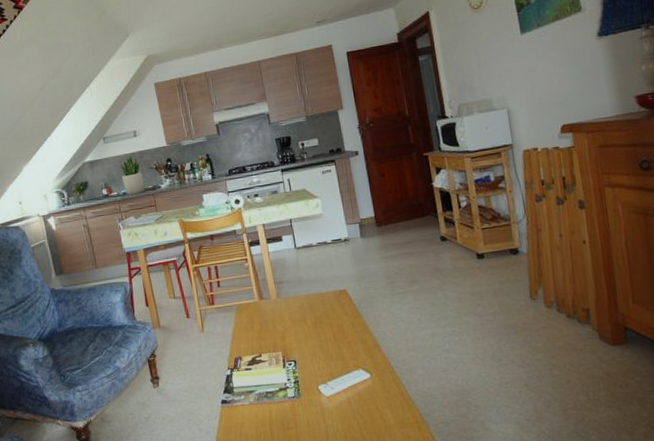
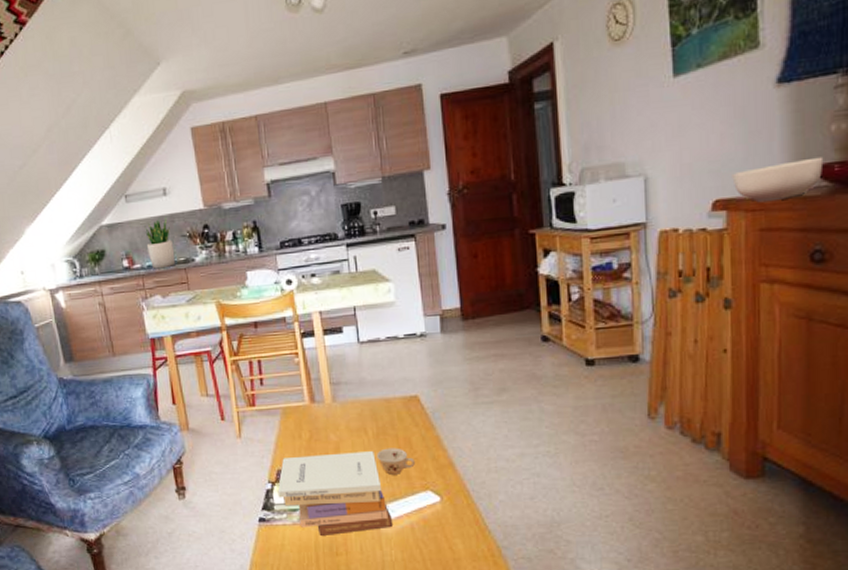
books: none [235,338,333,413] -> present [277,451,392,536]
teacup: none [315,334,348,357] -> present [376,447,415,475]
bowl: none [573,89,640,126] -> present [732,157,824,203]

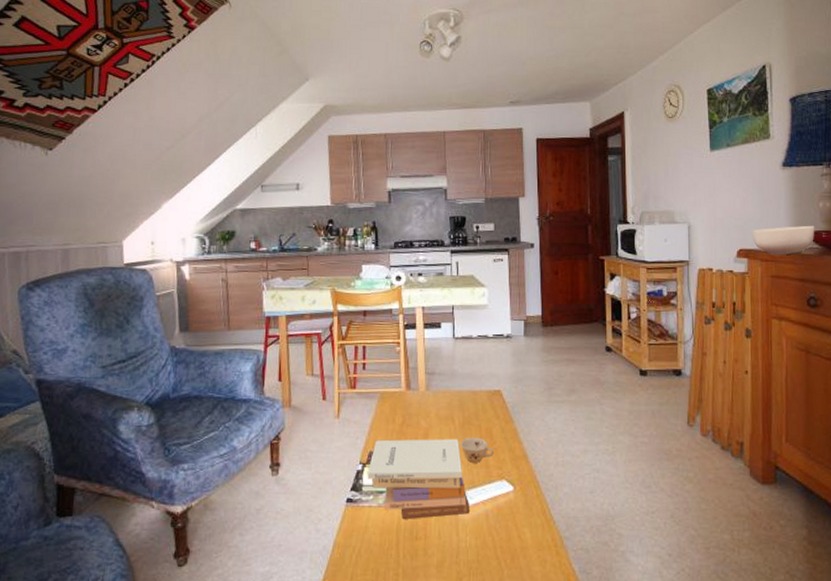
planter: present [145,217,176,269] -> none [274,208,300,254]

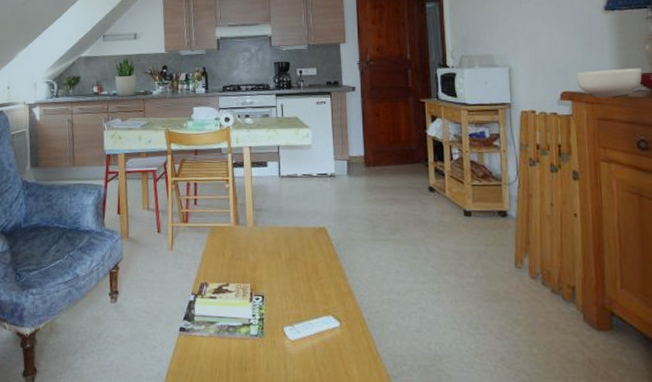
planter: none [274,208,300,254] -> present [114,56,137,97]
books: present [367,439,469,519] -> none [199,272,297,350]
teacup: present [460,437,494,463] -> none [287,272,320,298]

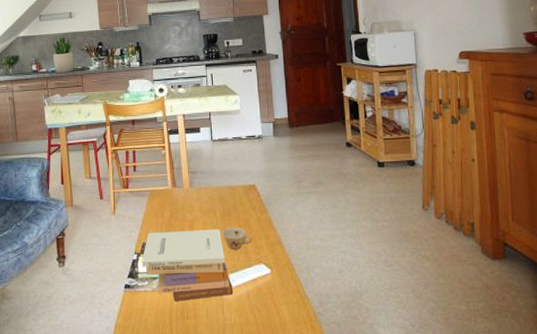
books: none [199,272,297,350] -> present [142,229,233,301]
teacup: none [287,272,320,298] -> present [222,227,252,250]
bowl: present [574,68,642,98] -> none [470,27,528,56]

